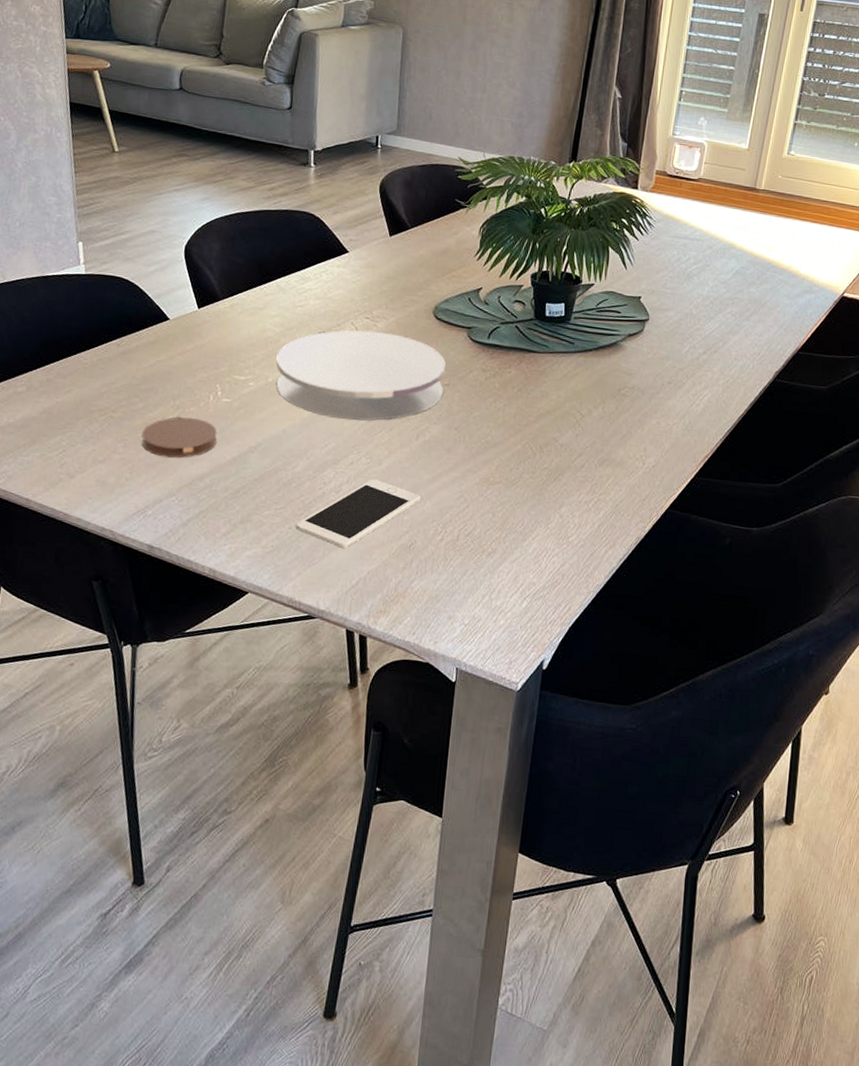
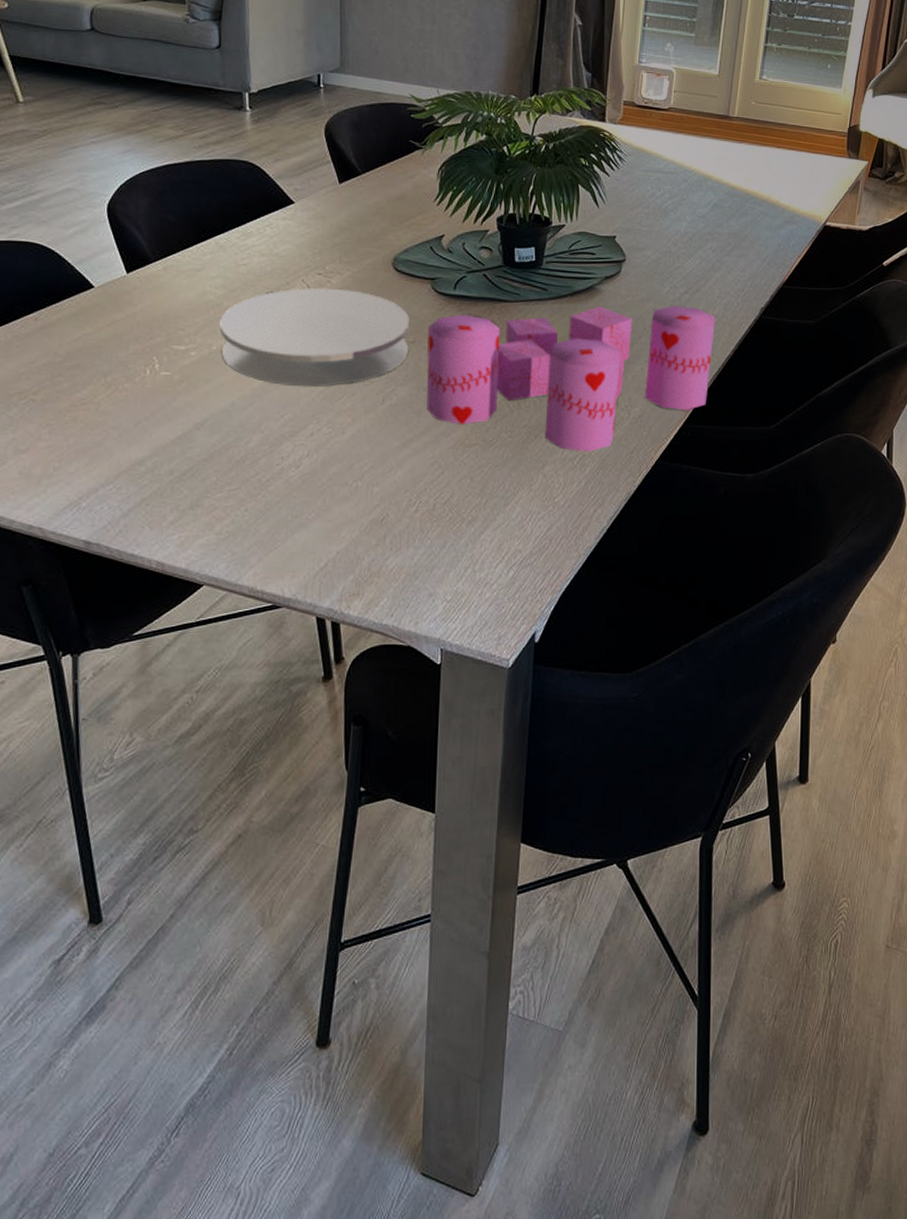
coaster: present [142,417,218,458] -> none [70,395,158,441]
cell phone: present [296,479,420,548] -> none [253,450,390,528]
candle: none [456,361,731,497] -> present [426,306,715,453]

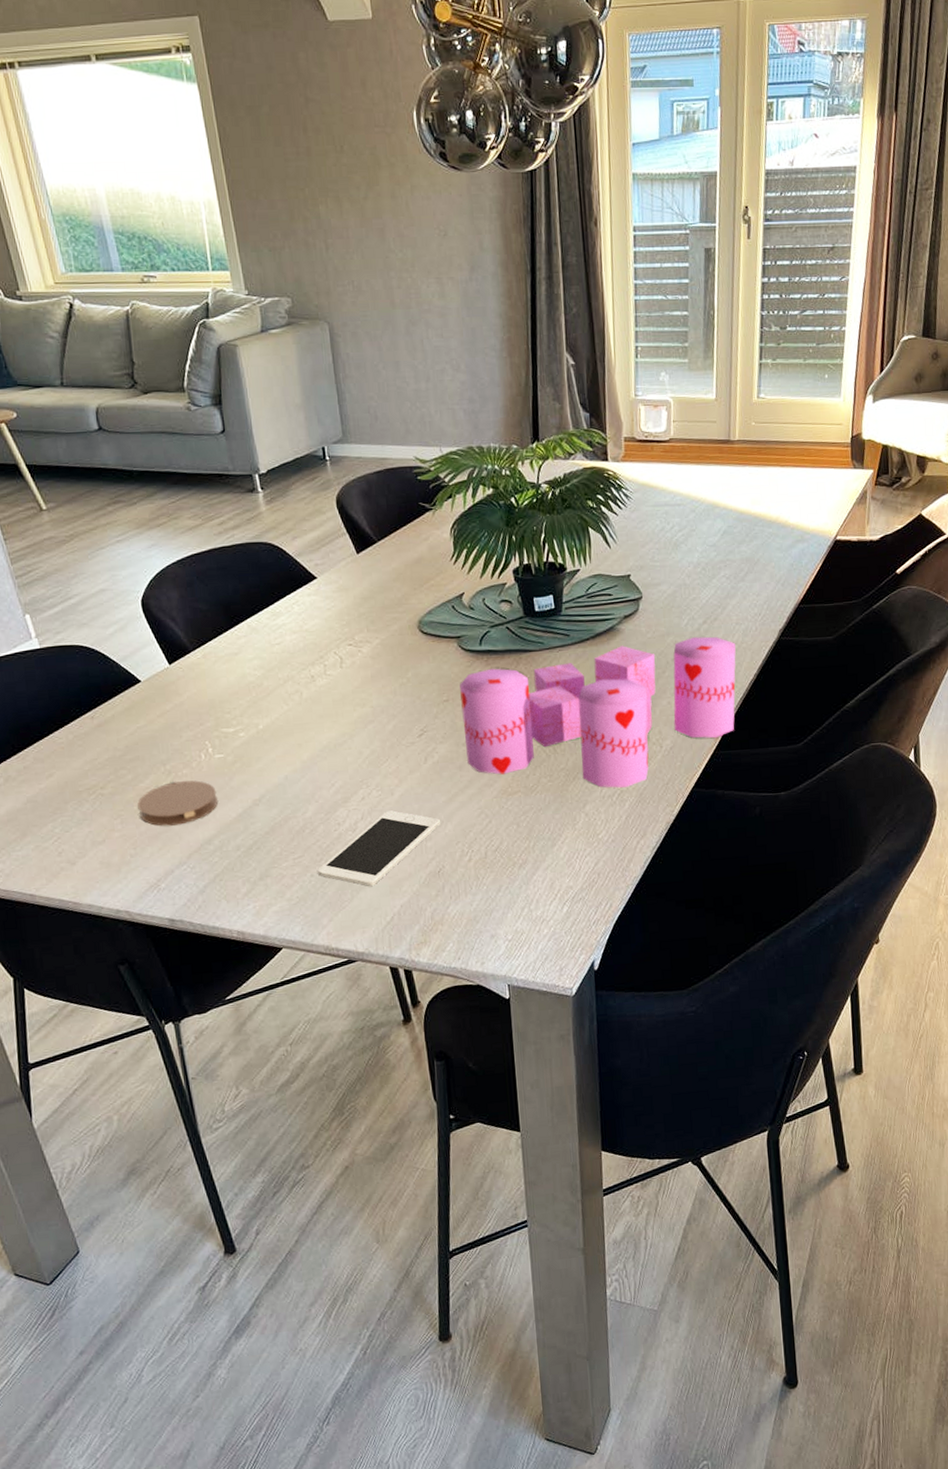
coaster: none [70,395,158,441] -> present [137,780,219,826]
plate: present [219,288,410,387] -> none [262,657,443,755]
cell phone: none [253,450,390,528] -> present [318,810,440,886]

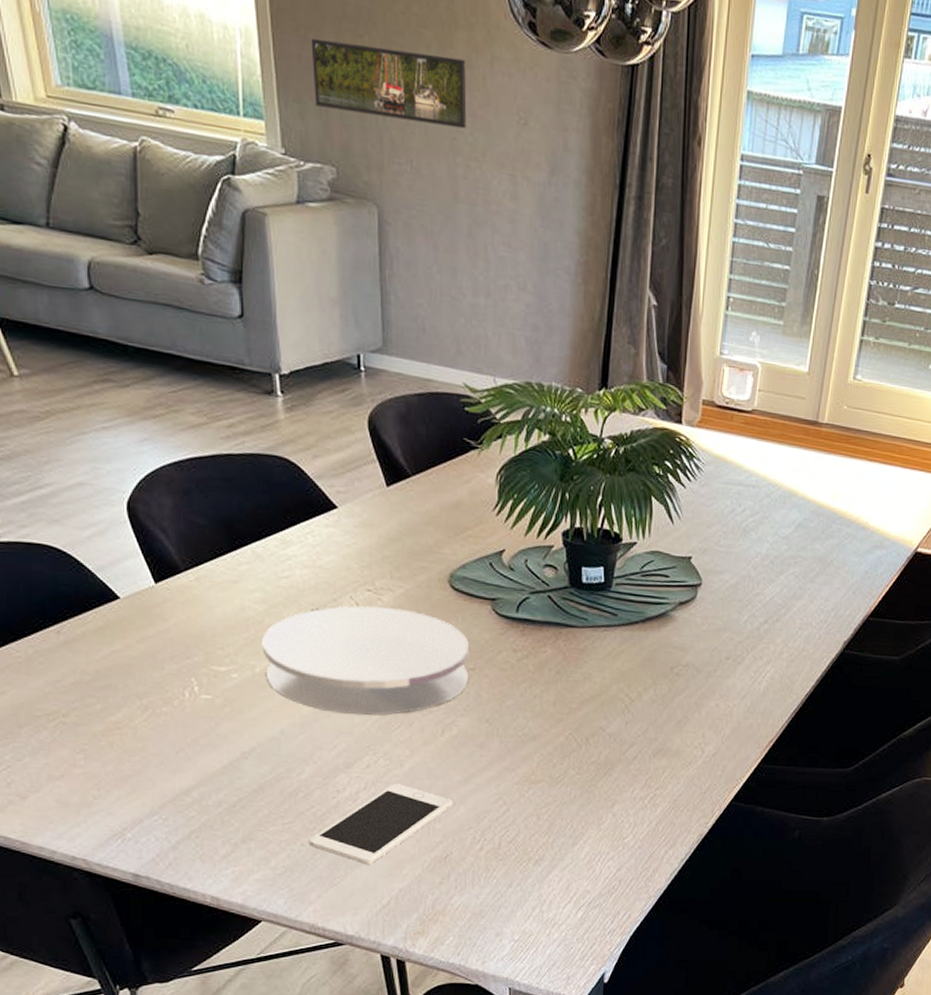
coaster: present [137,780,219,826] -> none [105,719,201,769]
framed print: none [261,192,396,252] -> present [311,37,467,129]
plate: none [262,657,443,755] -> present [262,606,470,715]
candle: present [460,636,736,788] -> none [489,635,795,792]

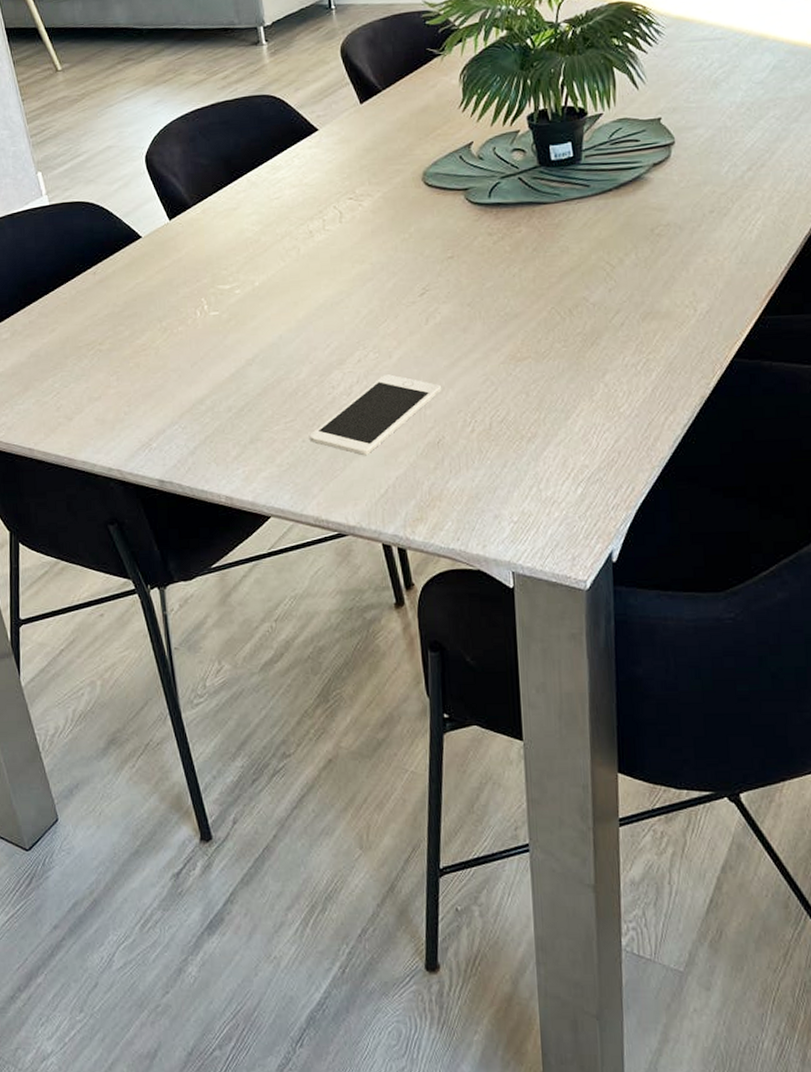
plate: present [262,606,470,715] -> none [259,211,447,314]

